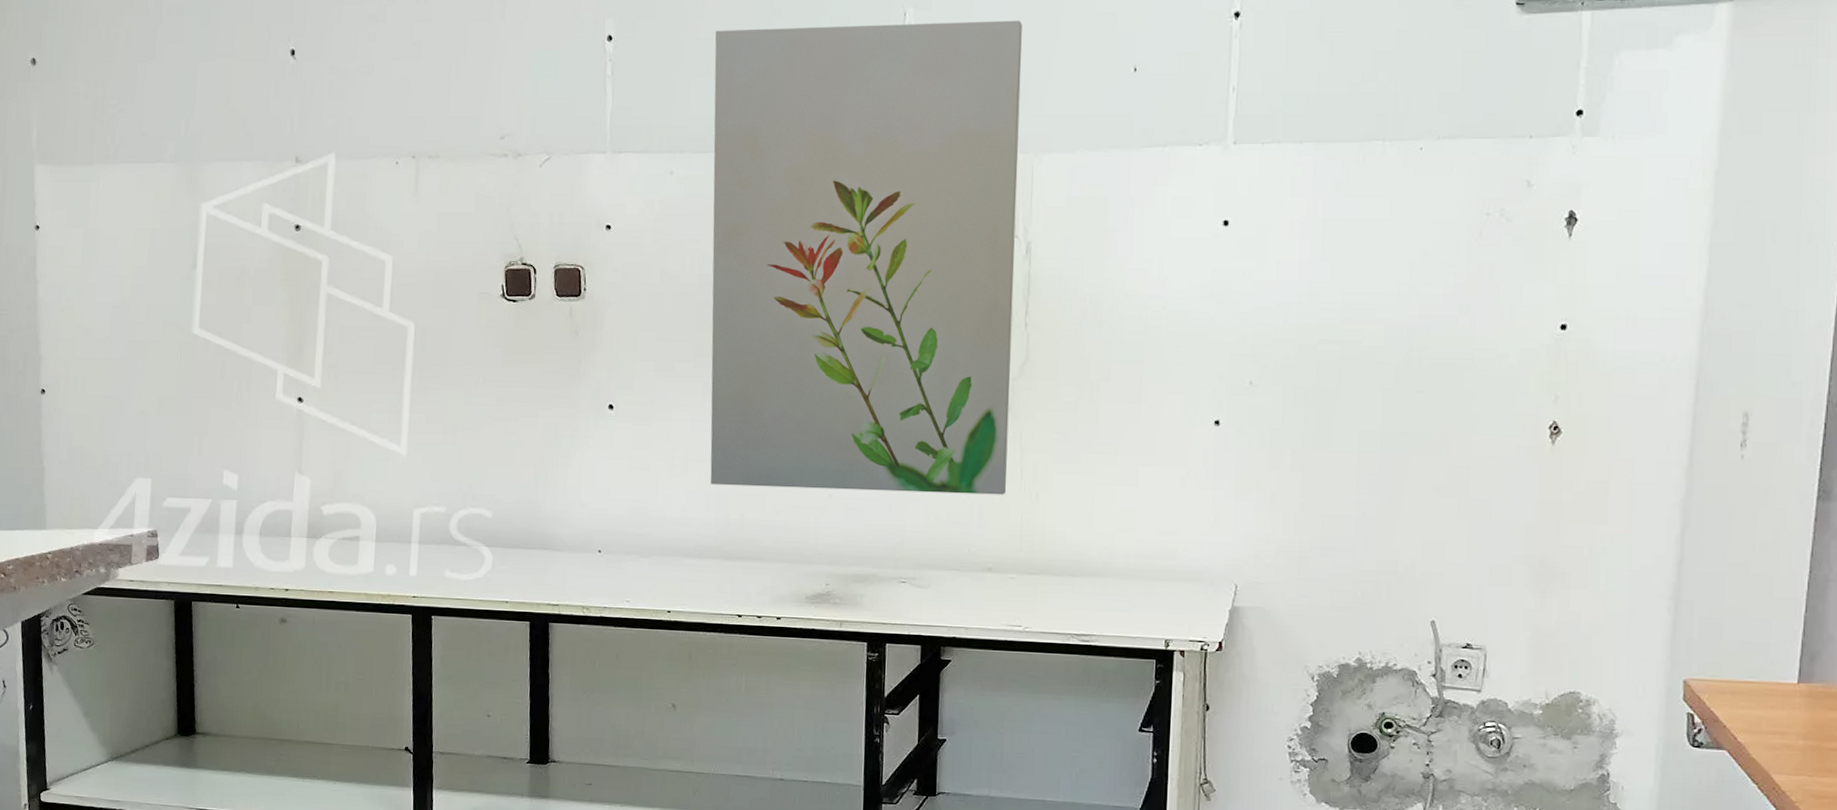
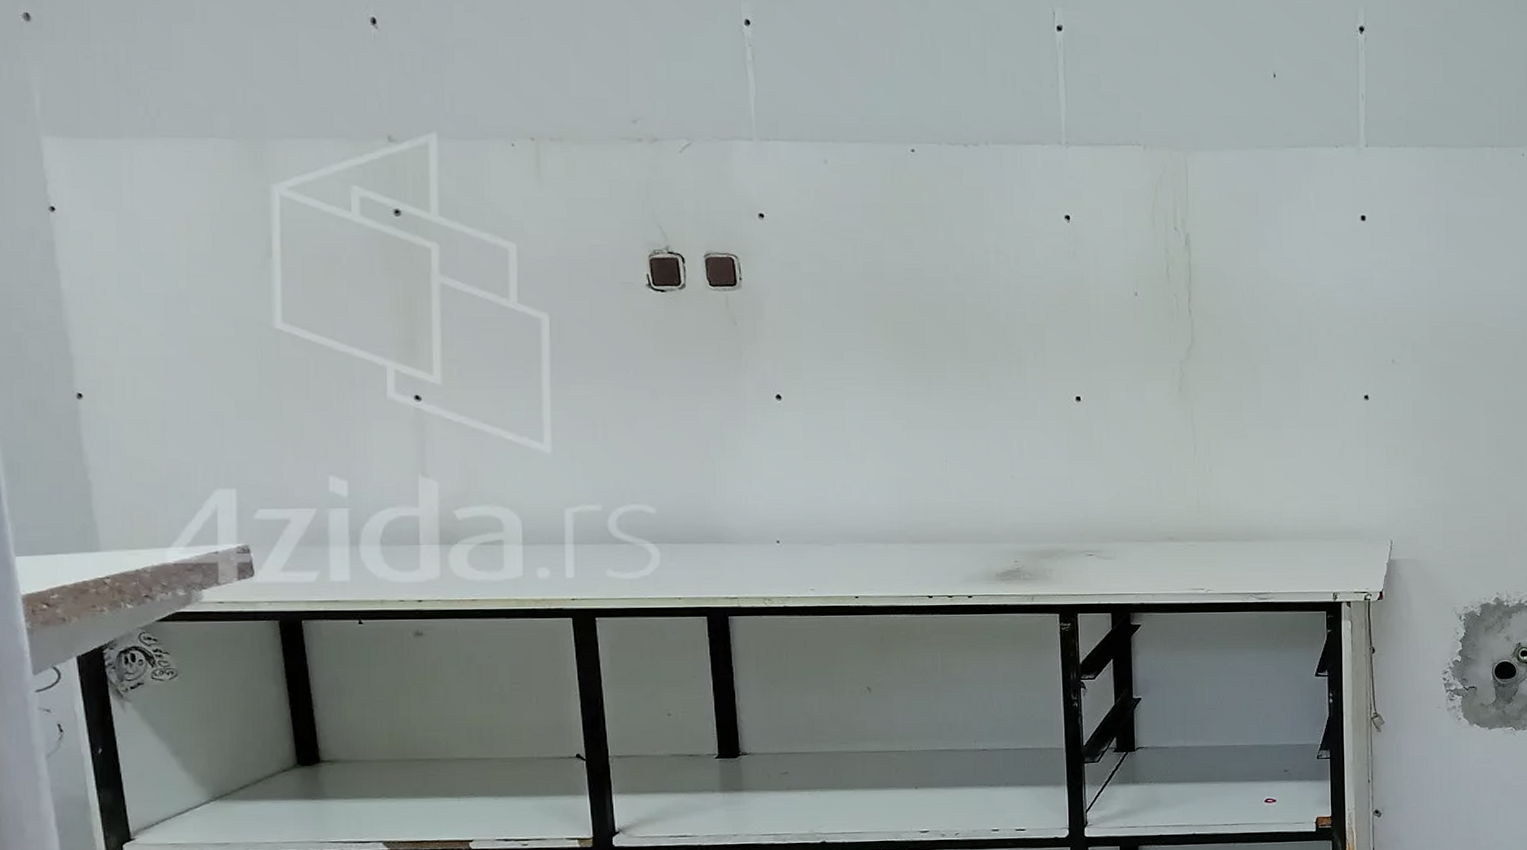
wall art: present [710,20,1022,495] -> none [861,20,1182,471]

